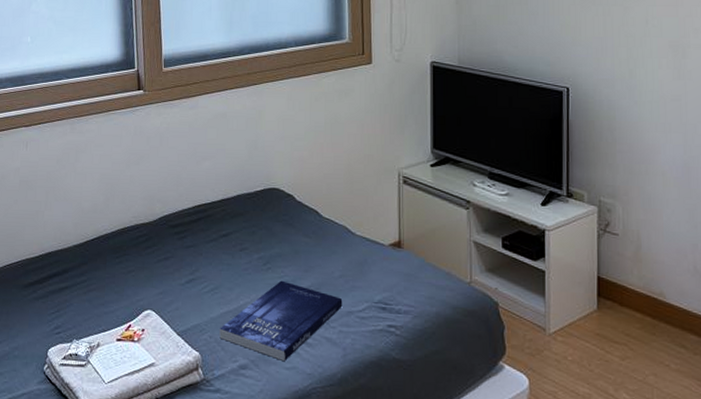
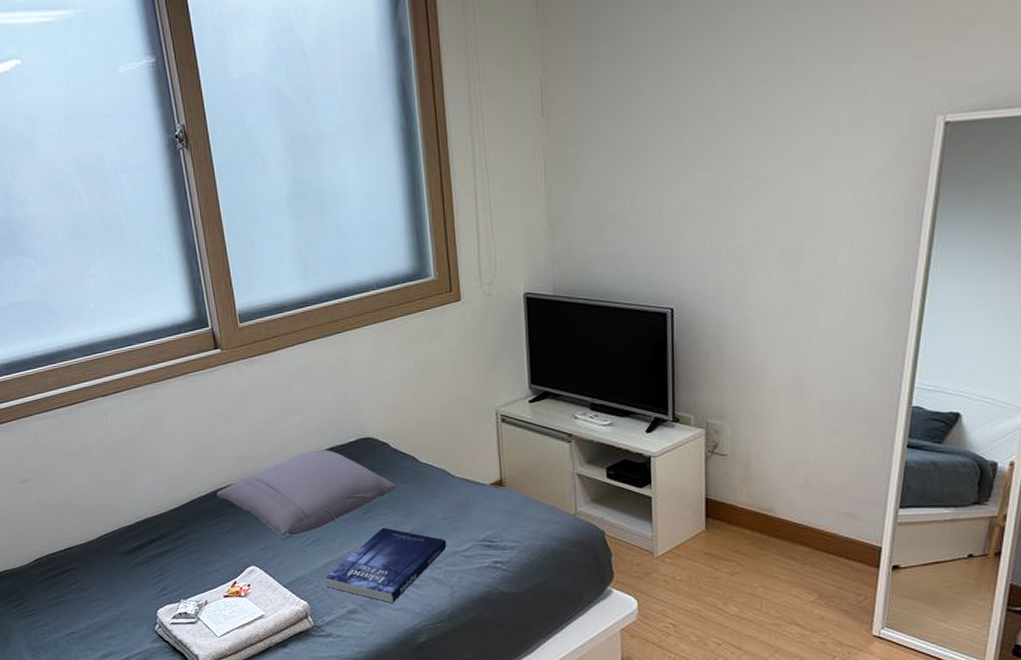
pillow: none [122,196,297,282] -> present [216,450,396,536]

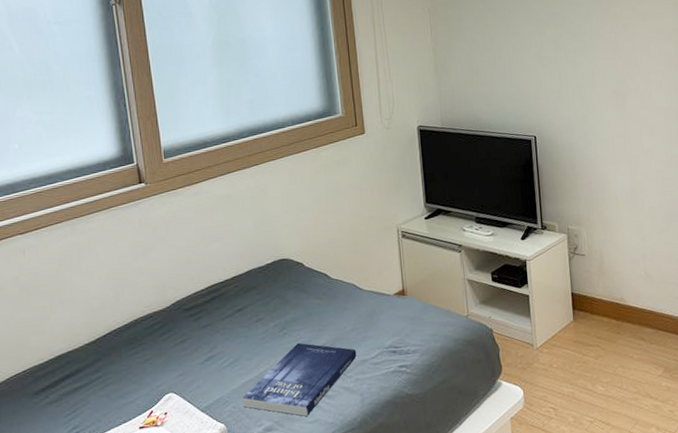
pillow: present [216,450,396,536] -> none [135,273,310,360]

